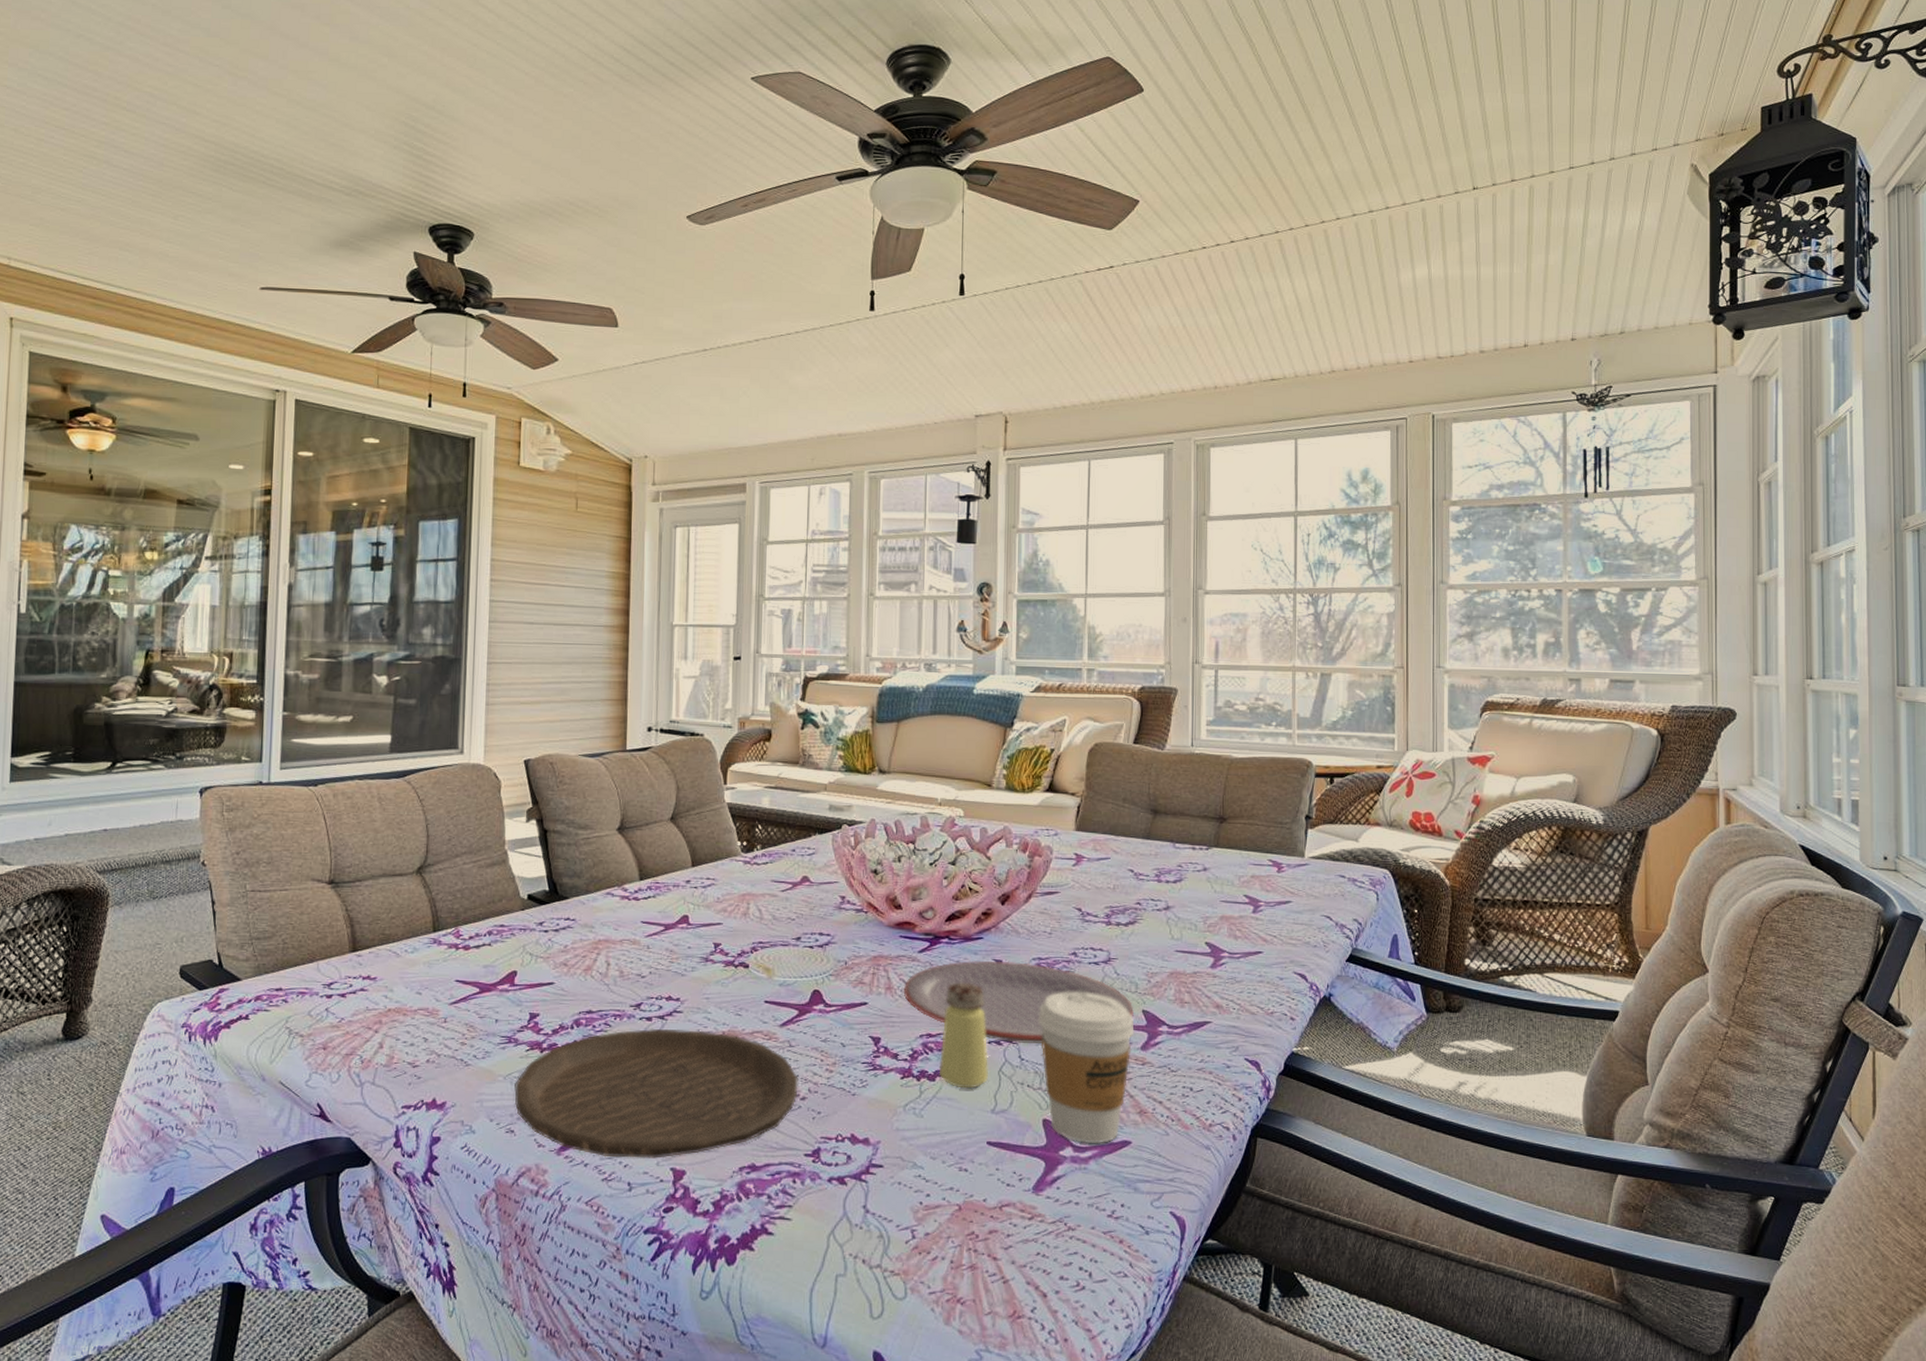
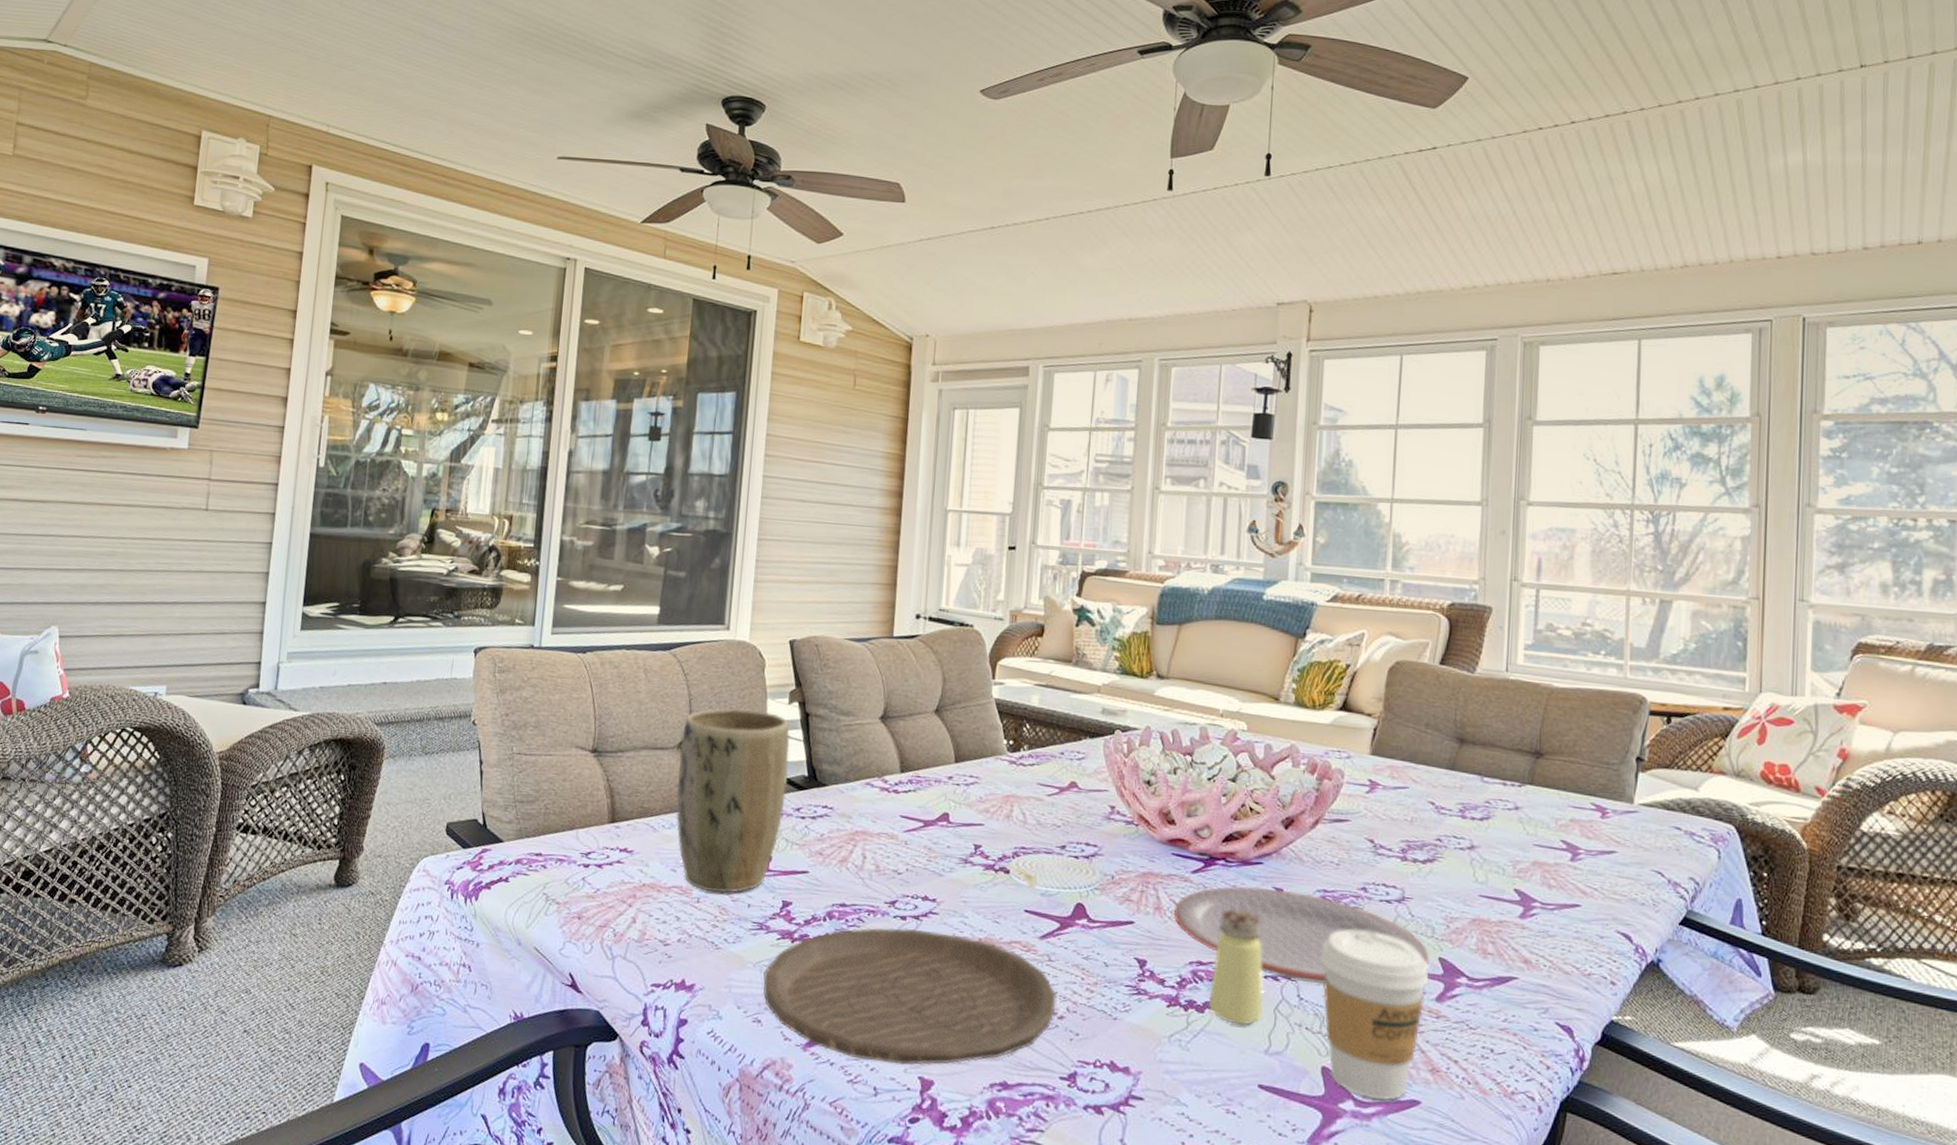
plant pot: none [417,830,530,1011] -> present [676,708,790,894]

